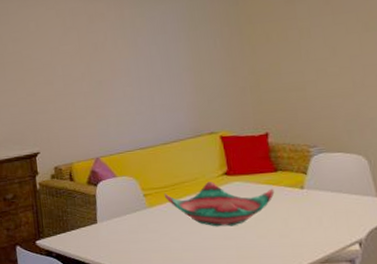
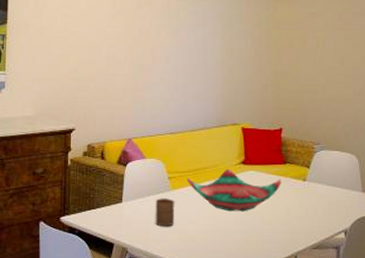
cup: none [132,216,156,246] -> present [155,198,175,227]

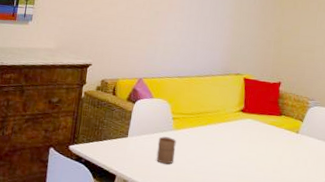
decorative bowl: present [187,169,282,212] -> none [189,115,277,157]

